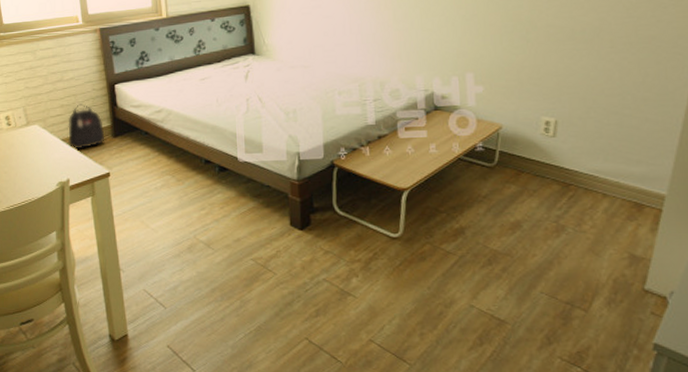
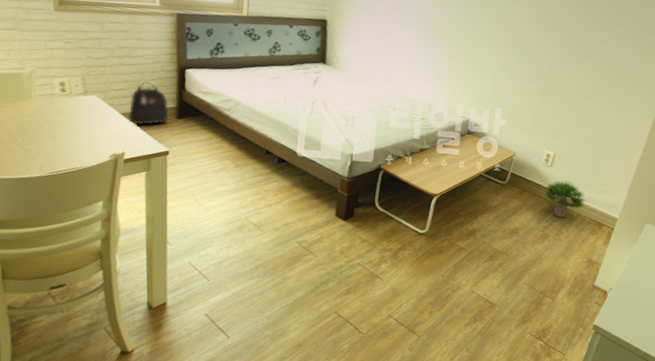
potted plant: none [548,152,612,203] -> present [543,180,585,218]

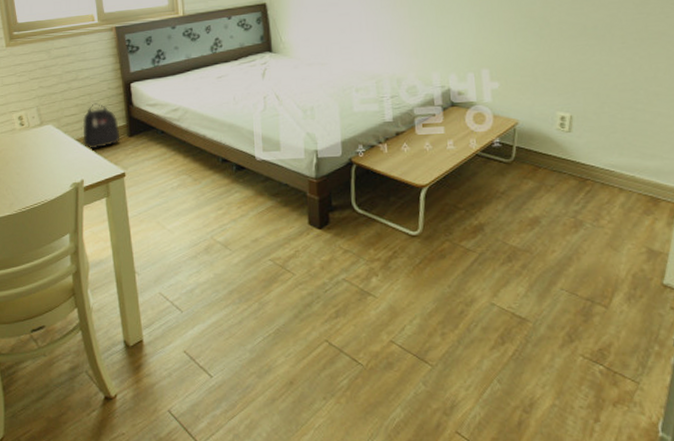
potted plant: present [543,180,585,218] -> none [565,147,628,197]

